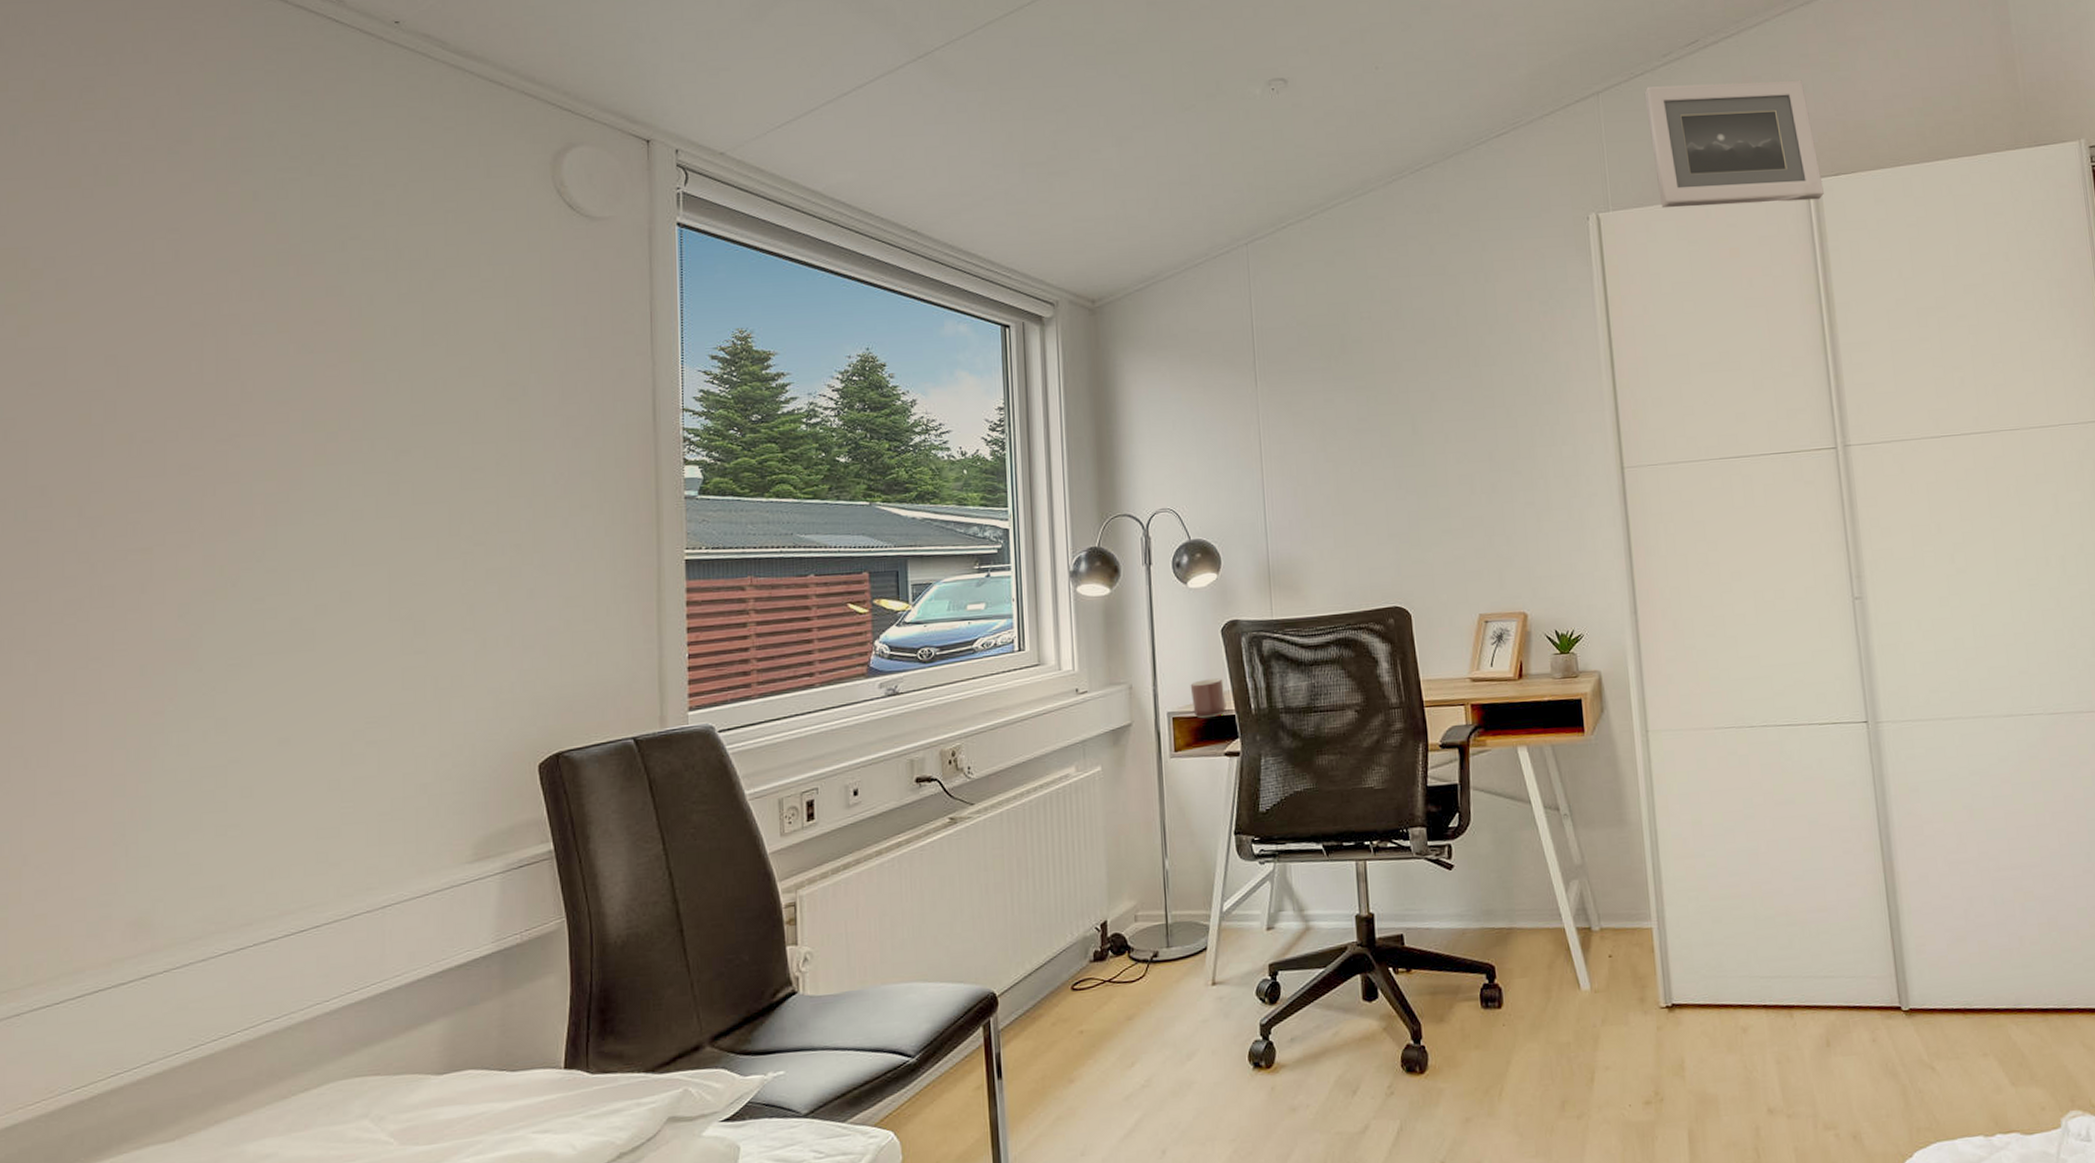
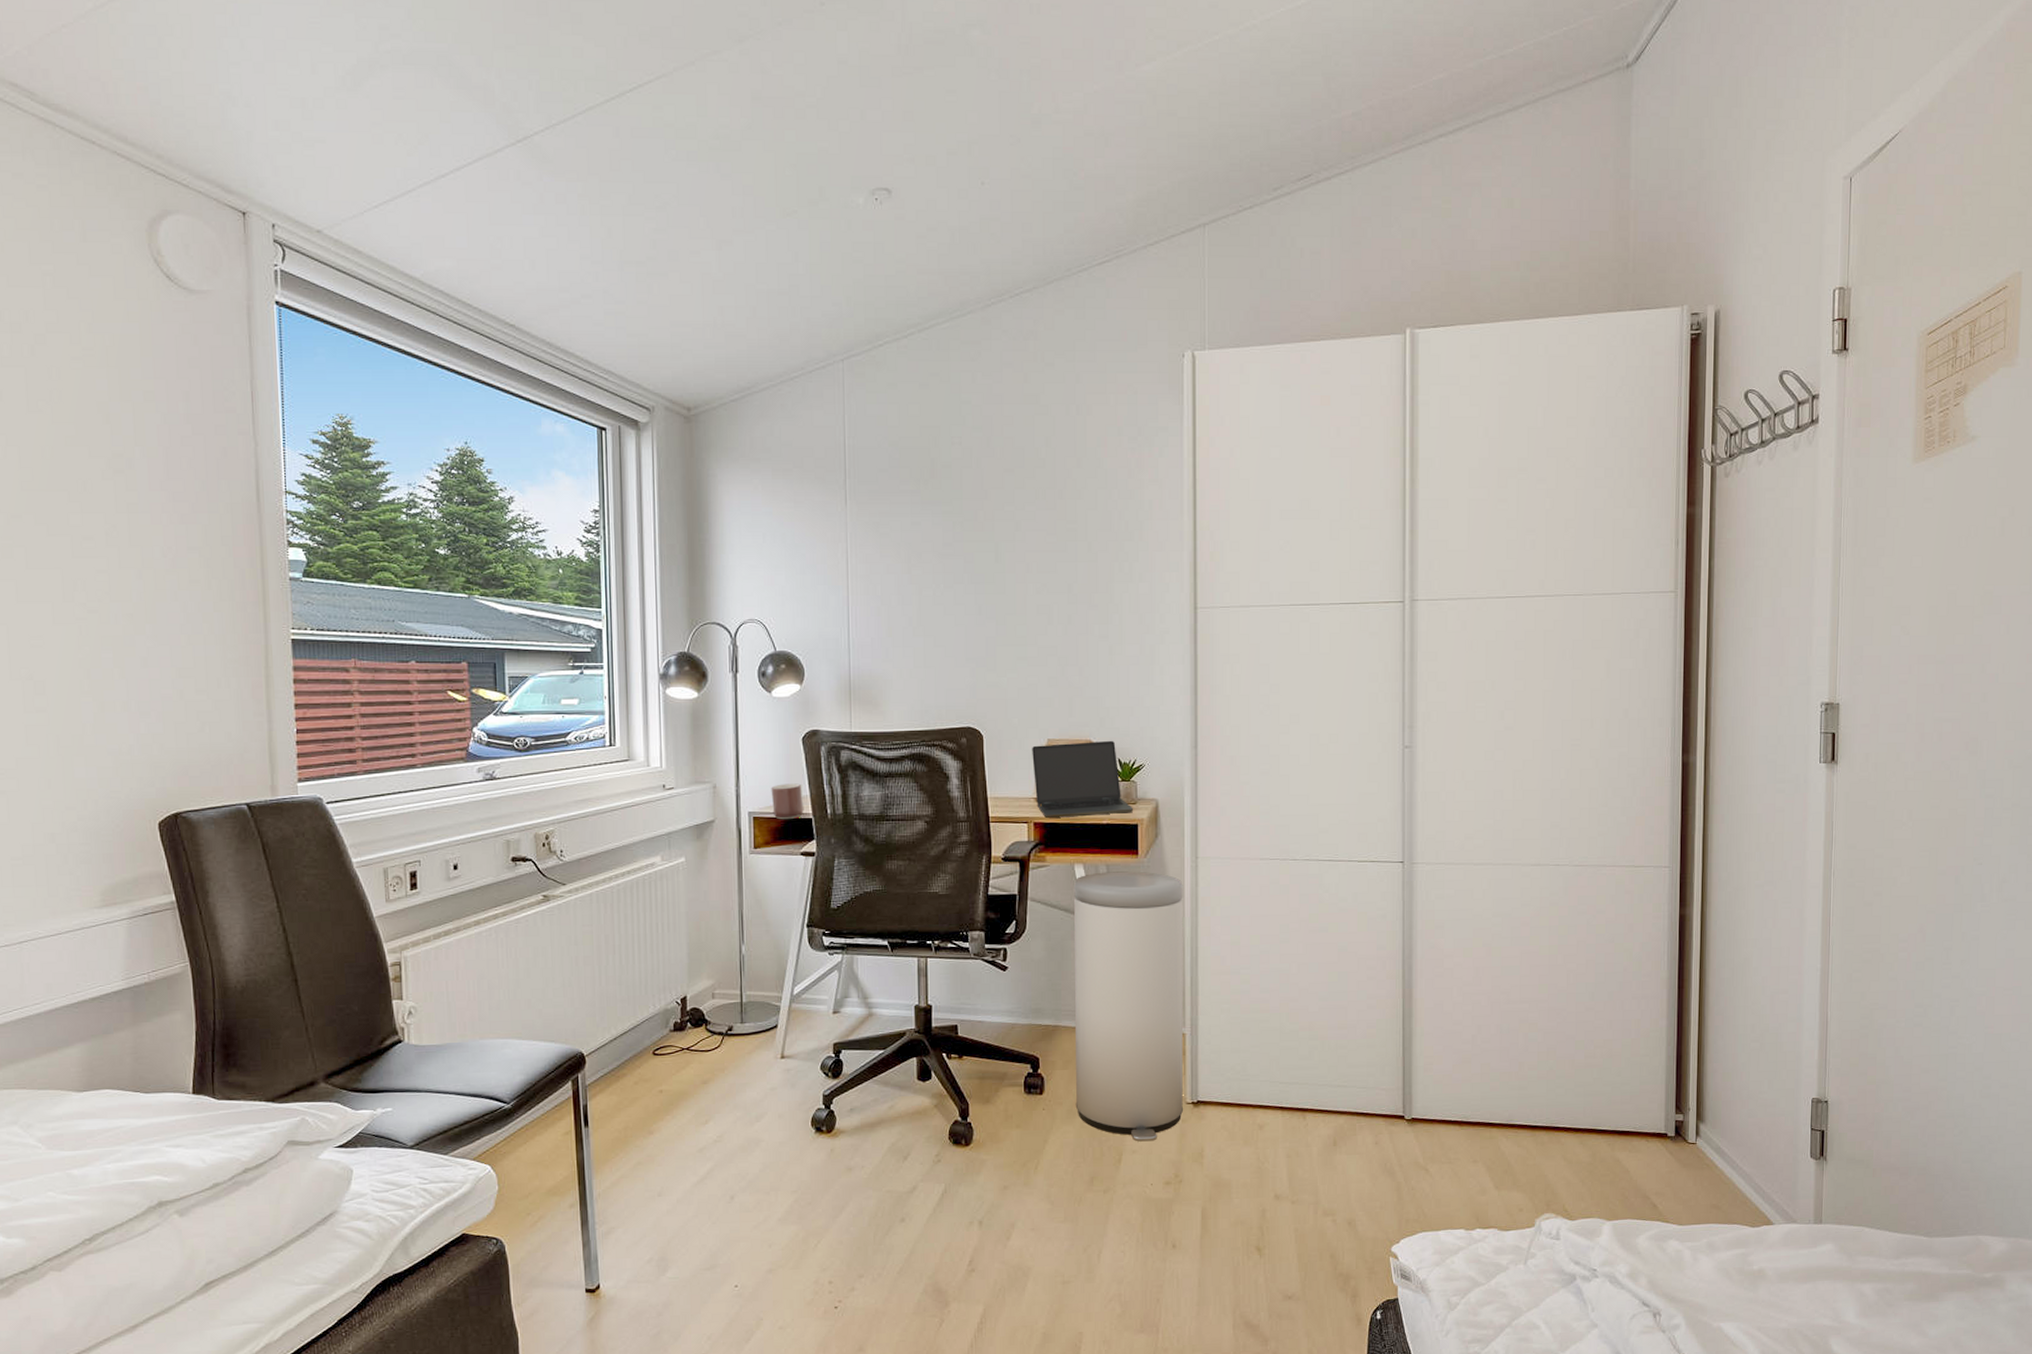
laptop: none [1463,611,1575,700] -> present [1032,740,1133,819]
pedal bin: none [1517,750,1657,1056] -> present [1073,871,1184,1142]
picture frame: present [1644,80,1824,208] -> none [1251,222,1420,351]

